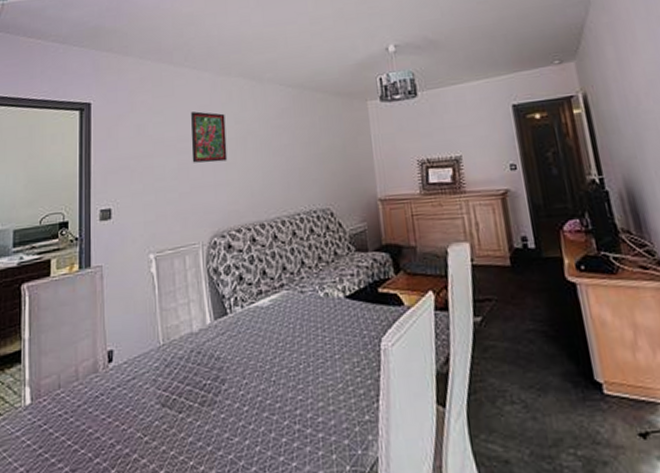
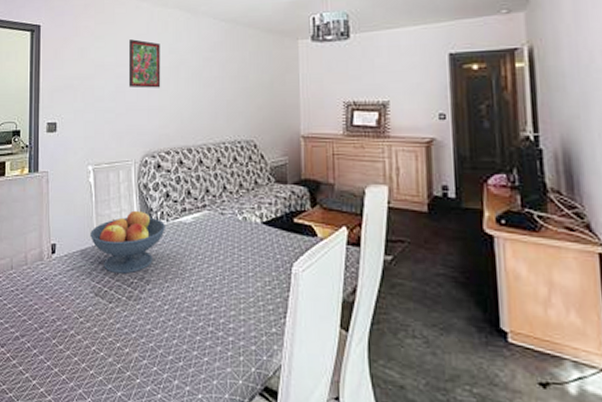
fruit bowl: none [154,297,240,376] -> present [90,209,165,274]

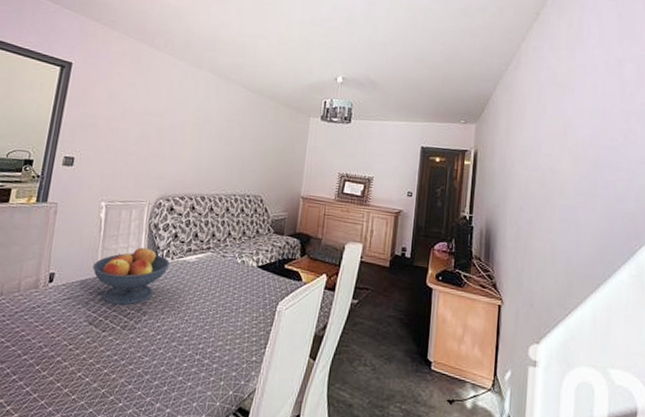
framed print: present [128,39,161,88] -> none [154,92,190,140]

